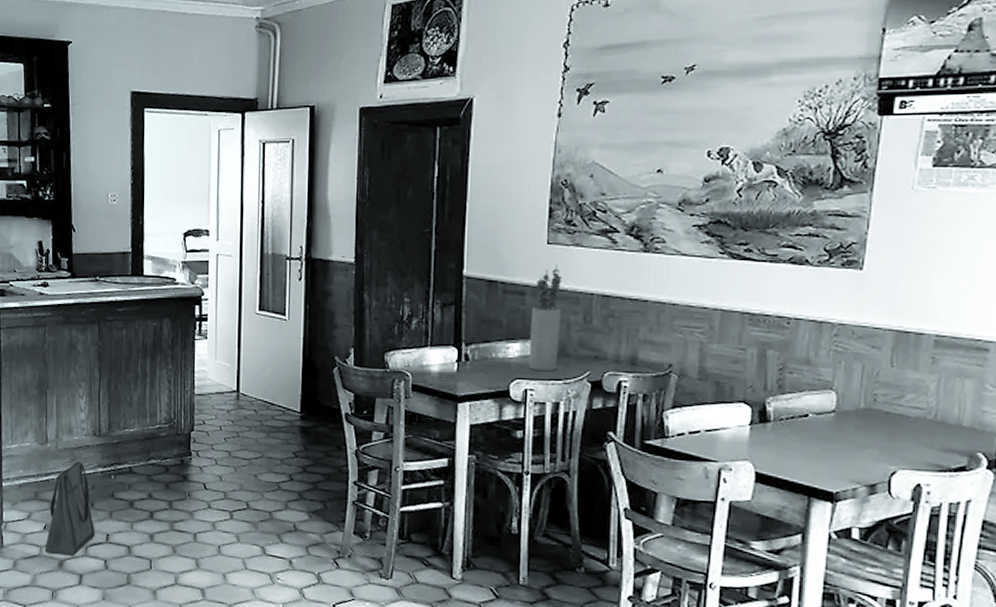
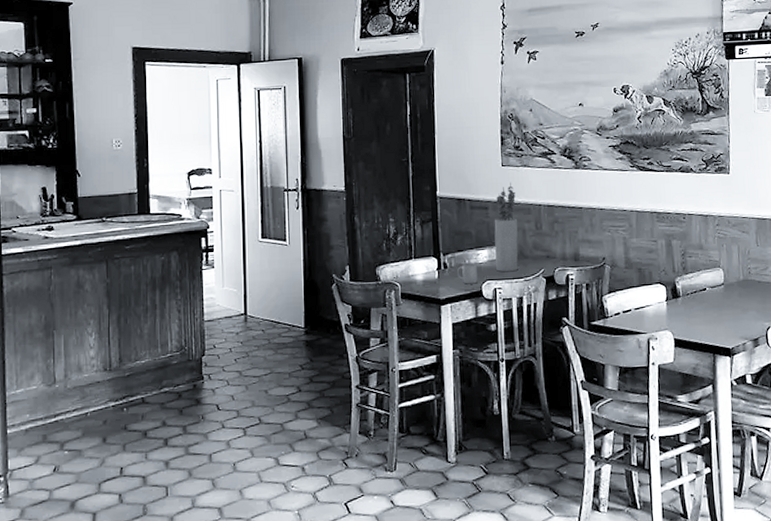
shopping bag: present [44,461,96,556] -> none [55,398,109,496]
cup: none [481,357,507,382] -> present [457,263,478,284]

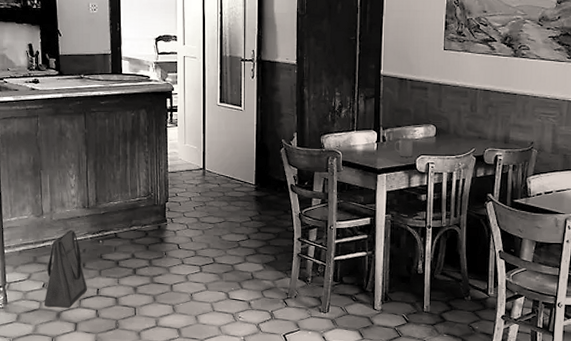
shopping bag: none [55,398,109,496] -> present [44,229,88,308]
vase: present [494,182,519,273] -> none [430,65,455,149]

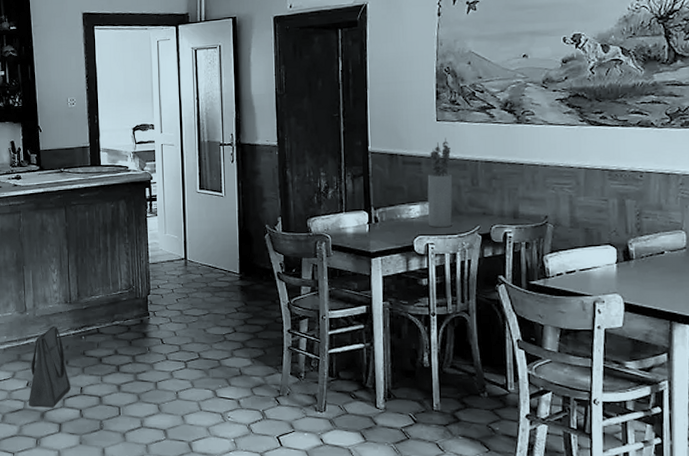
cup: present [395,138,414,157] -> none [388,218,410,239]
vase: none [430,65,455,149] -> present [427,137,453,228]

